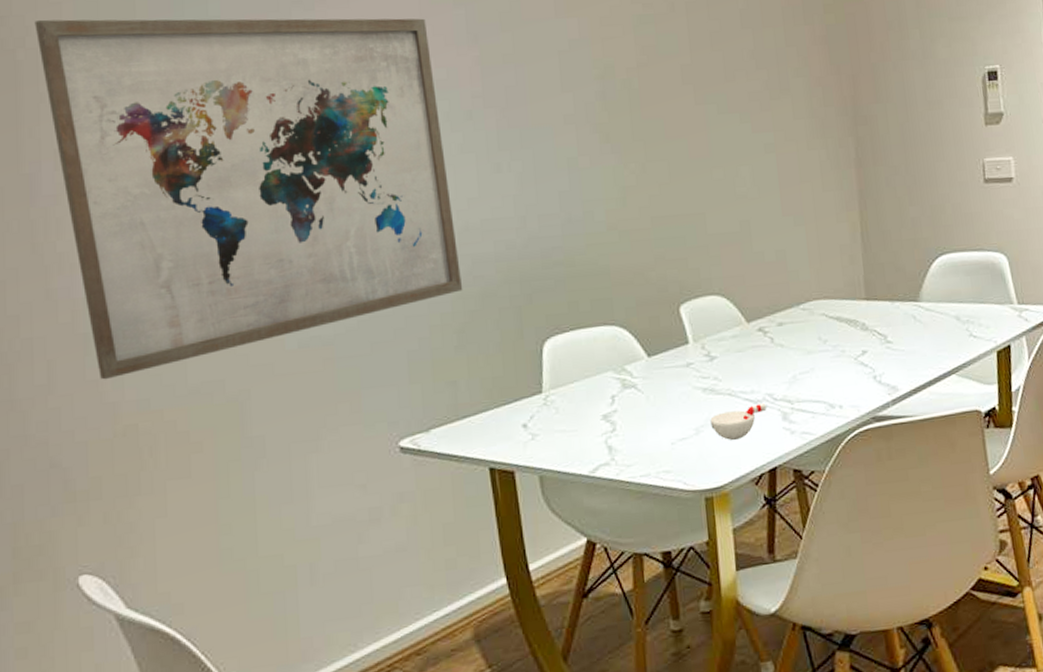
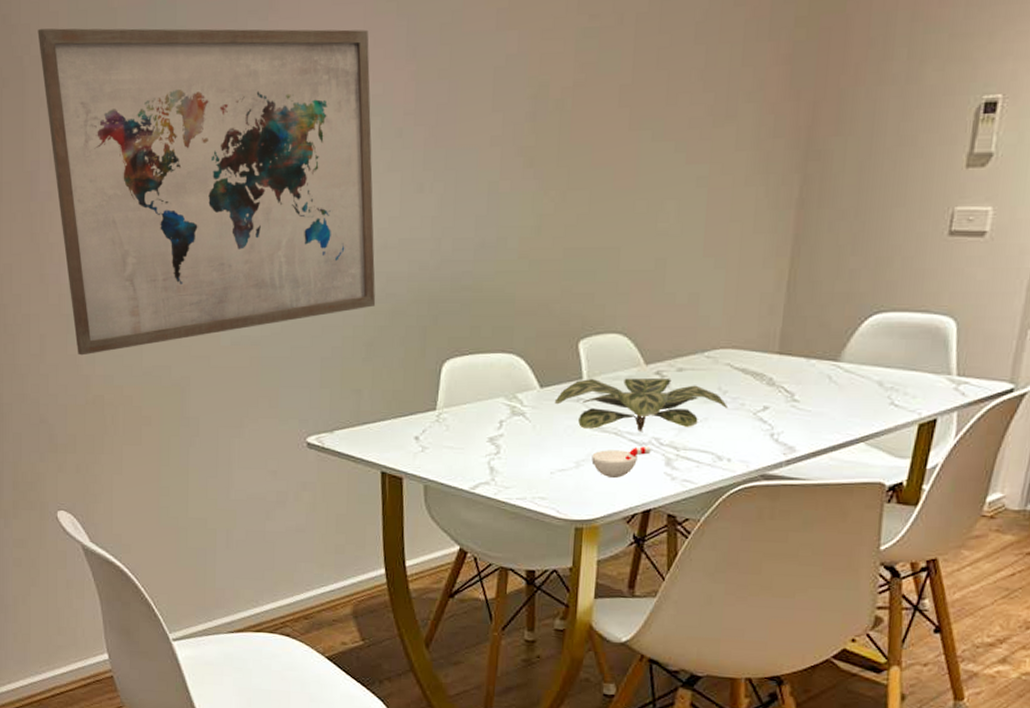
plant: none [664,334,831,394] -> present [554,378,729,431]

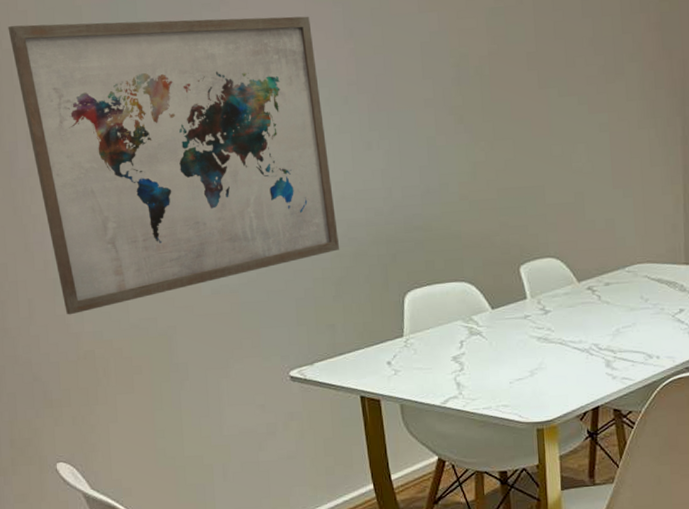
plant: present [554,378,729,431] -> none [505,292,651,342]
cup: present [591,446,651,479] -> none [543,352,592,383]

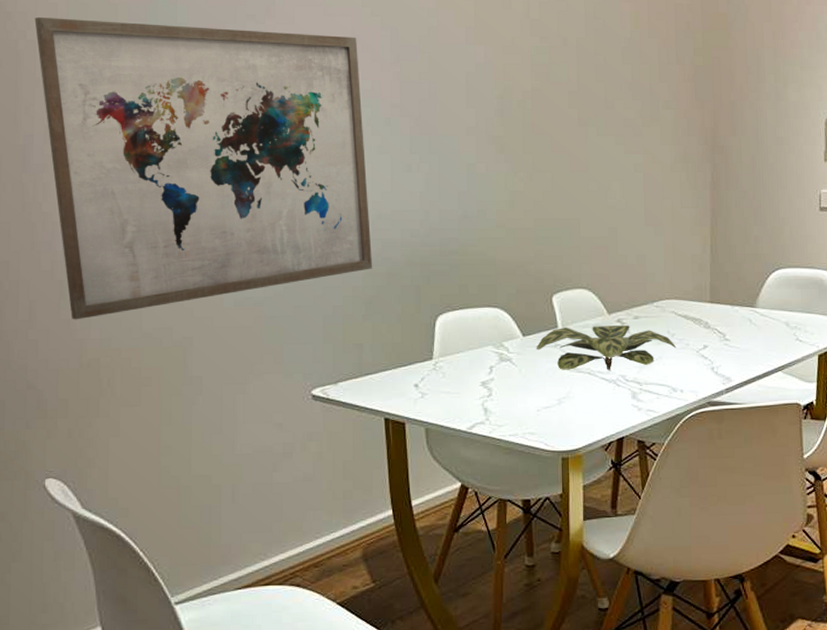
plant: none [505,292,651,342] -> present [536,325,677,370]

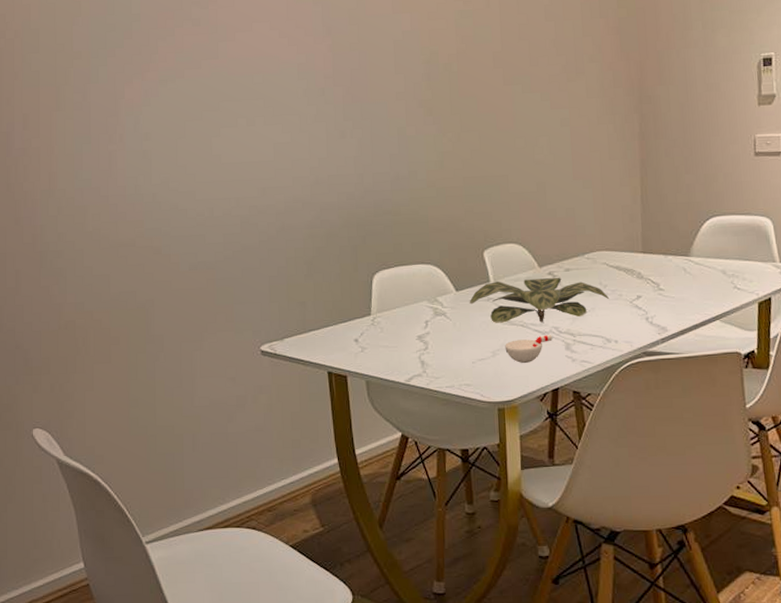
wall art: present [34,16,373,320] -> none [12,14,313,287]
cup: none [571,383,619,412] -> present [505,335,552,364]

